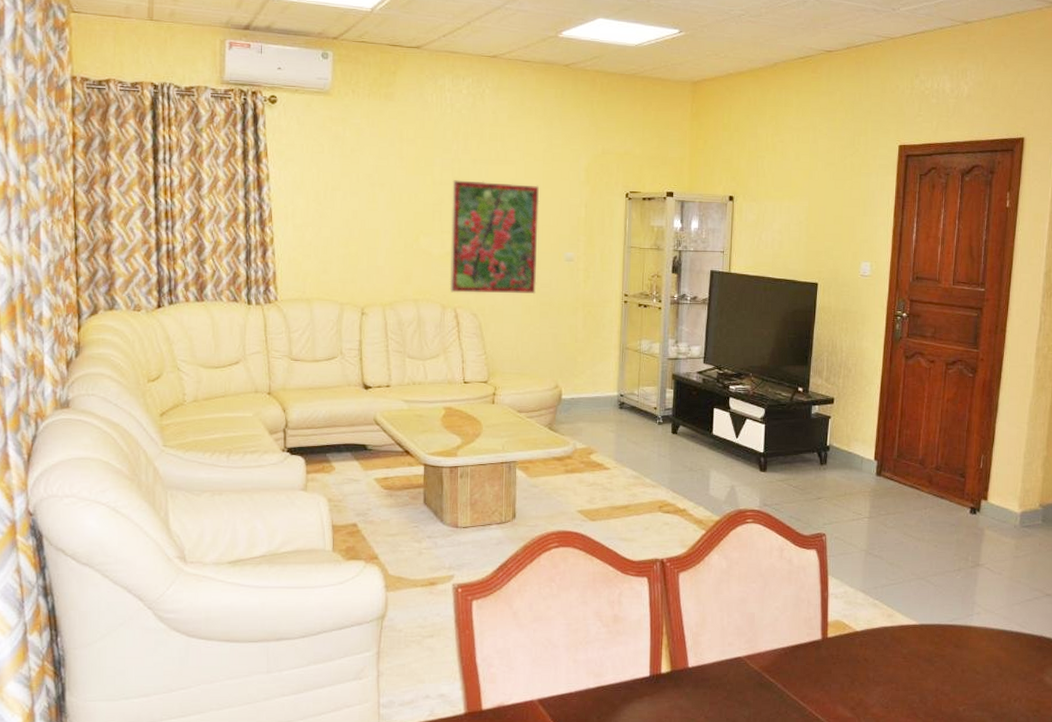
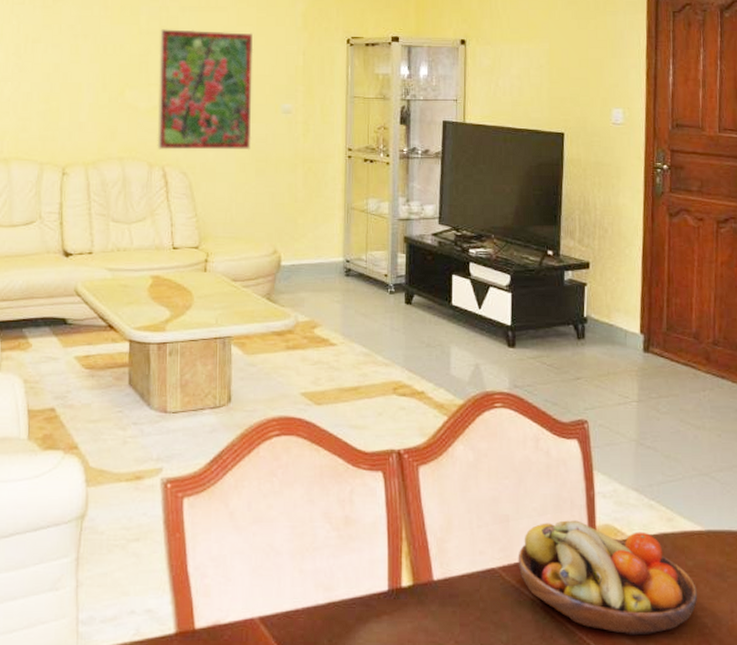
fruit bowl: none [761,617,910,710] -> present [518,520,698,636]

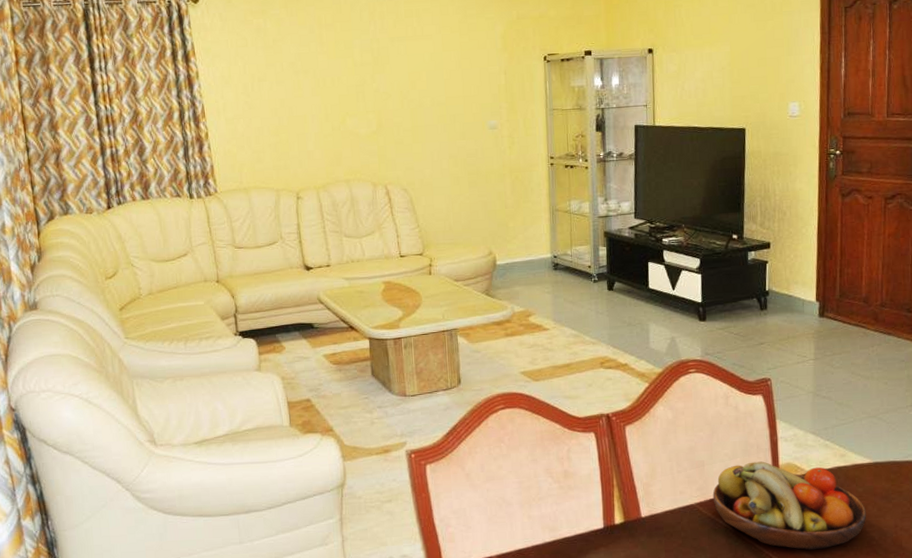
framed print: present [157,29,254,150] -> none [373,57,463,170]

